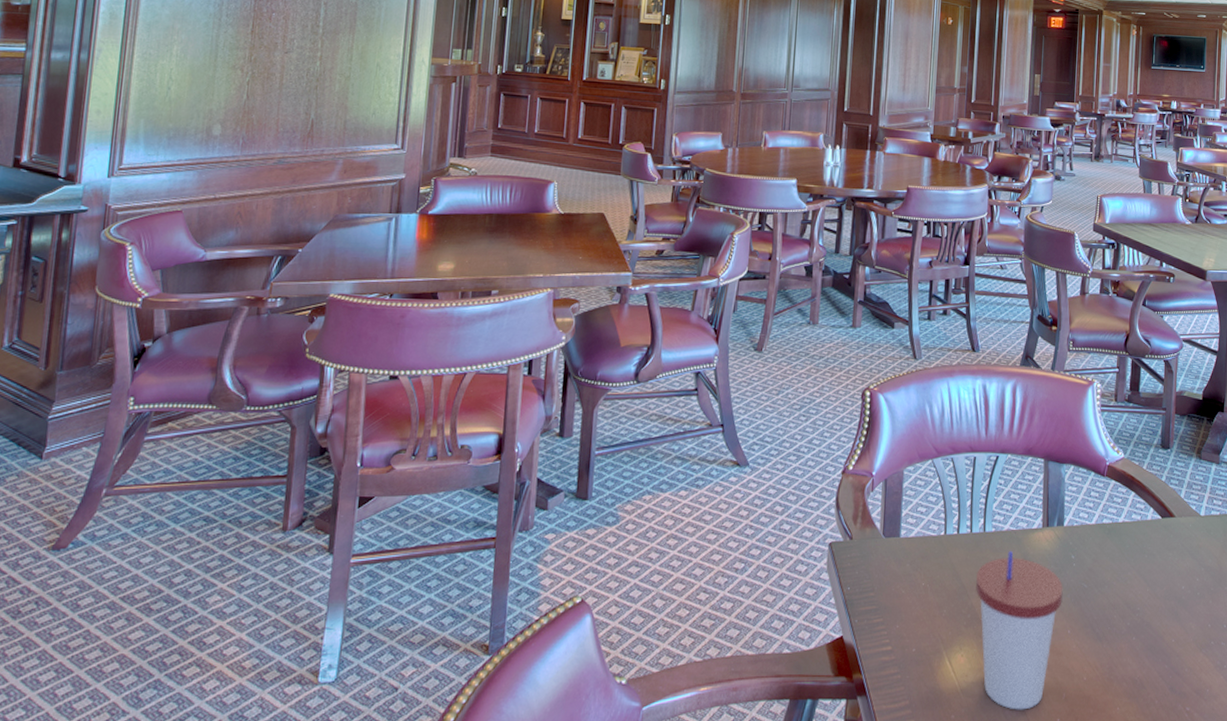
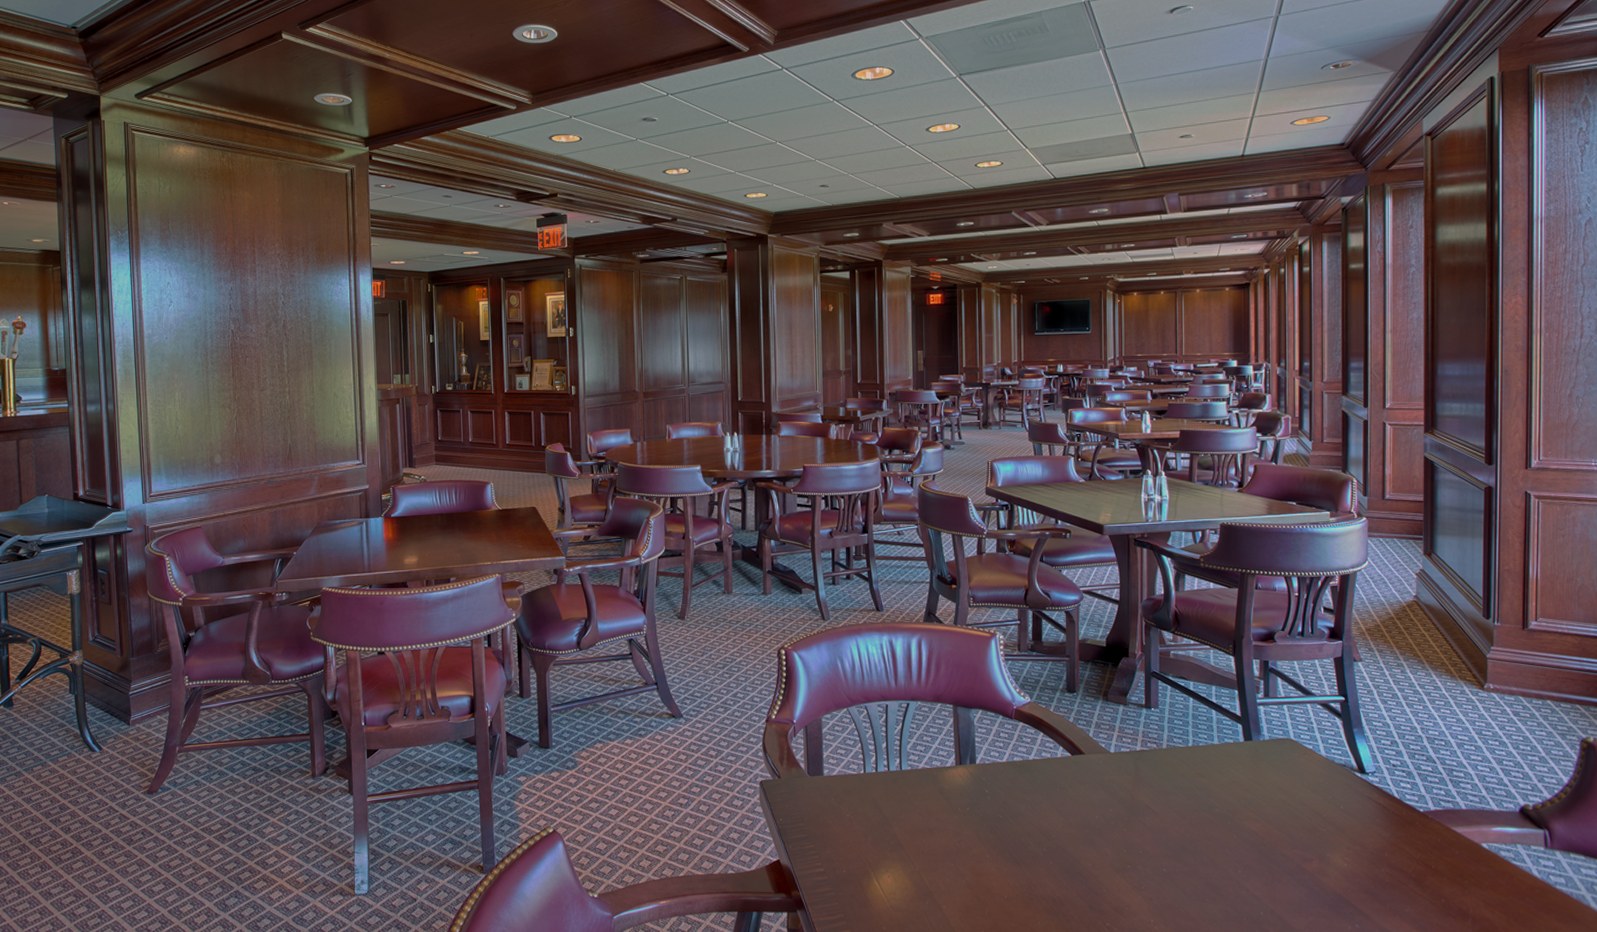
cup: present [976,551,1063,710] -> none [897,787,980,923]

